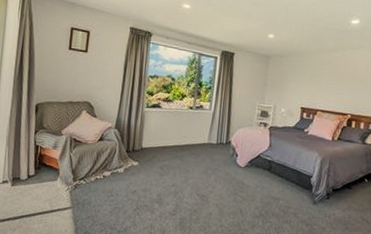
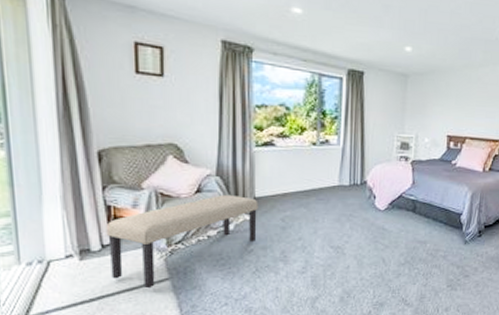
bench: none [31,143,144,214] -> present [105,194,258,289]

